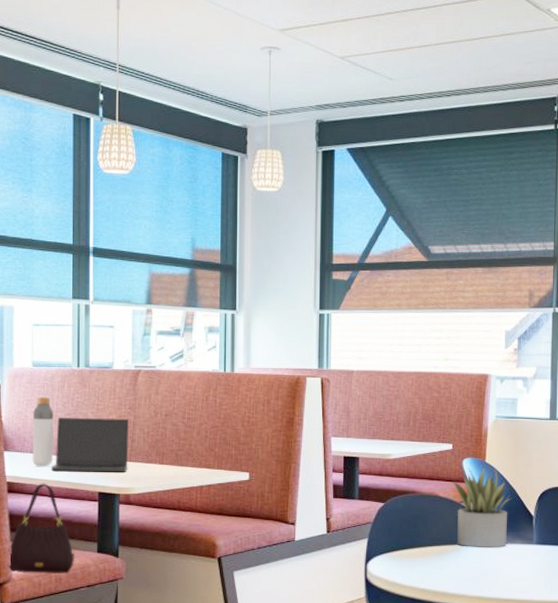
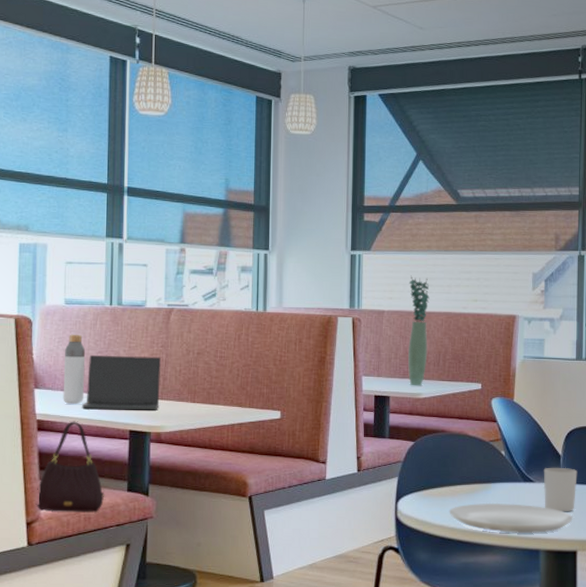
vase: none [378,334,400,447] -> present [408,275,430,386]
plate: none [419,564,545,595] -> present [449,502,573,534]
succulent plant: present [453,468,512,548] -> none [482,407,539,487]
mug: none [515,528,551,573] -> present [543,467,578,511]

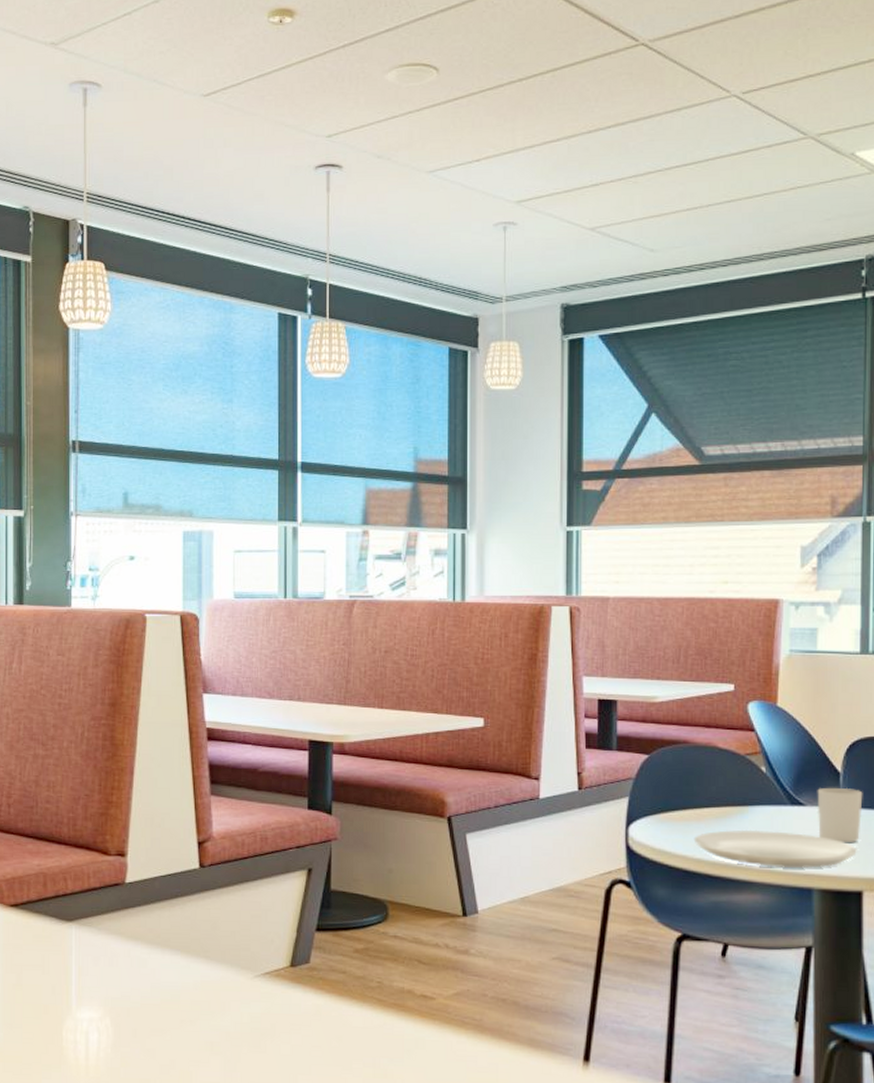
handbag: present [36,421,105,512] -> none [207,729,283,831]
bottle: present [63,334,86,405] -> none [234,631,258,712]
laptop: present [82,356,161,411] -> none [256,656,343,718]
vase: present [408,275,430,386] -> none [639,554,666,688]

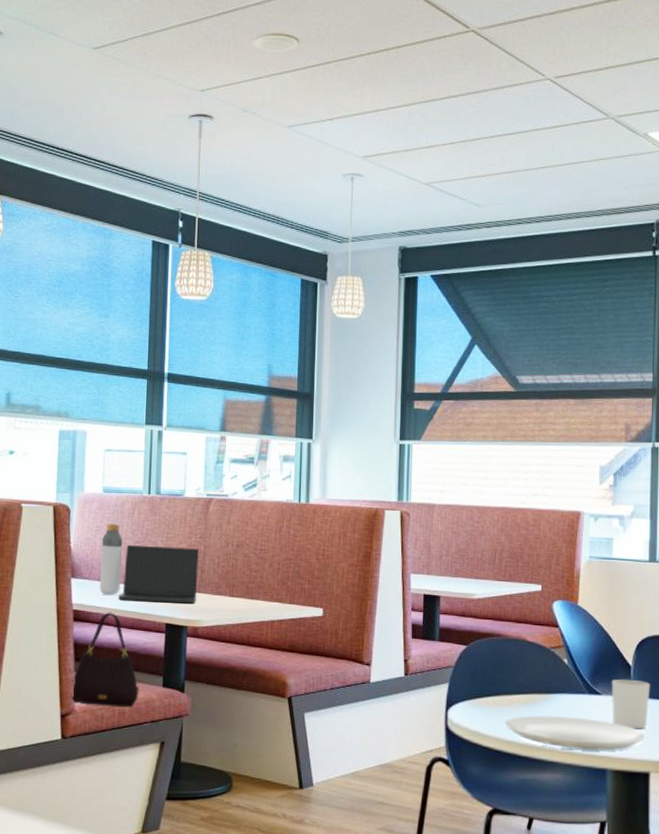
handbag: none [207,729,283,831] -> present [70,612,140,707]
bottle: none [234,631,258,712] -> present [99,523,123,596]
laptop: none [256,656,343,718] -> present [118,545,199,604]

